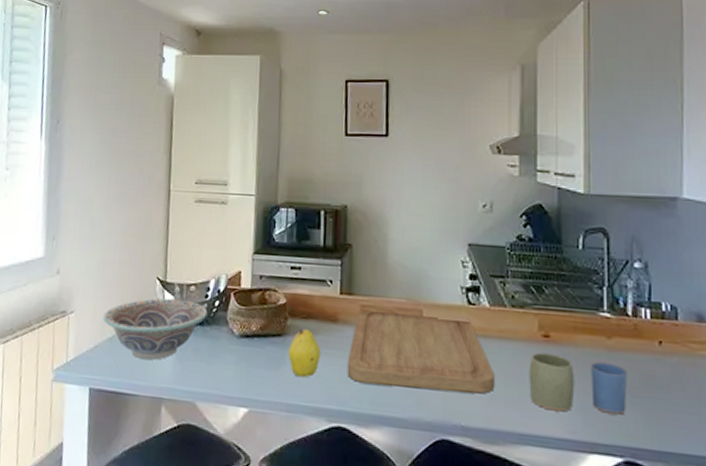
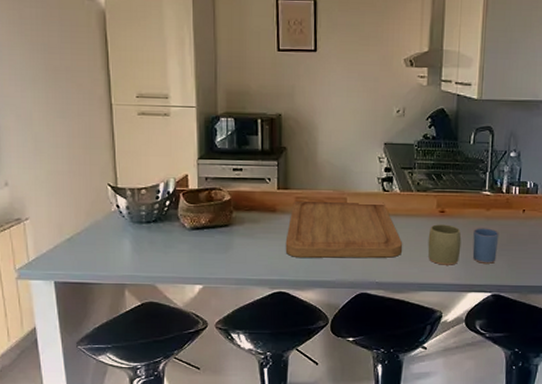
decorative bowl: present [102,298,208,360] -> none [59,201,160,255]
fruit: present [288,328,321,378] -> none [235,219,263,258]

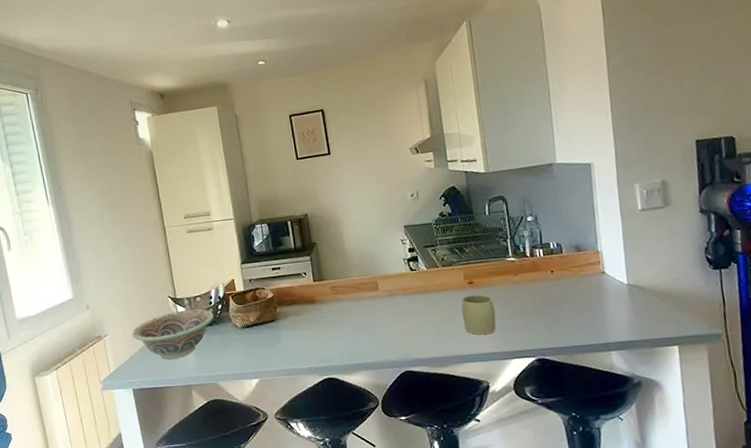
decorative bowl: none [59,201,160,255] -> present [131,309,214,360]
chopping board: present [285,191,402,258] -> none [327,275,438,343]
mug: present [472,228,499,264] -> none [505,293,534,329]

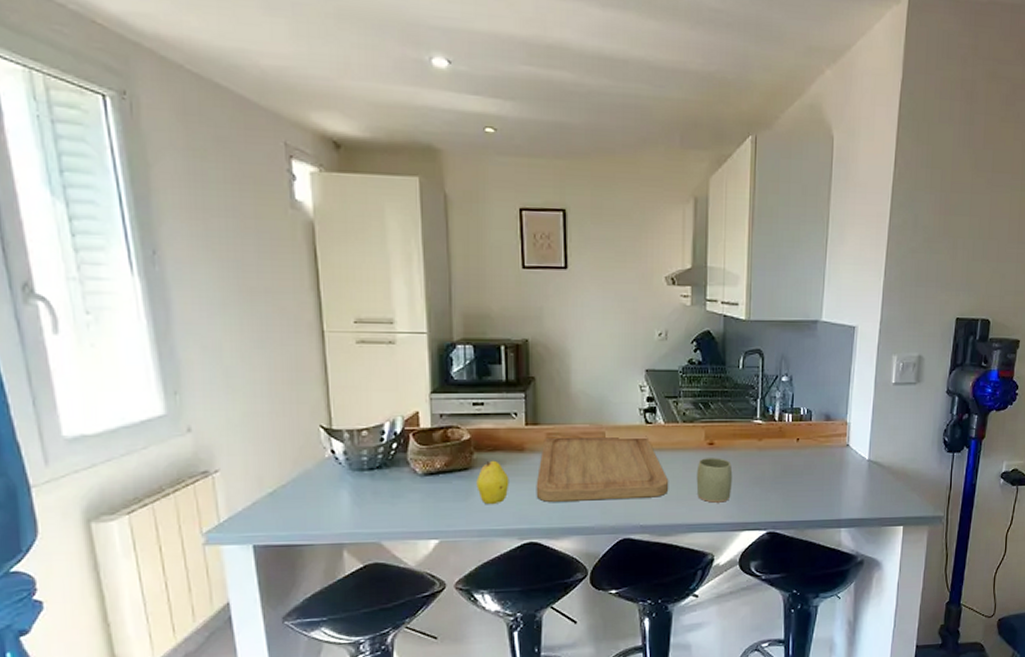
decorative bowl: present [131,309,214,360] -> none [258,445,385,510]
fruit: none [281,312,307,349] -> present [476,460,509,505]
chopping board: none [327,275,438,343] -> present [536,424,668,502]

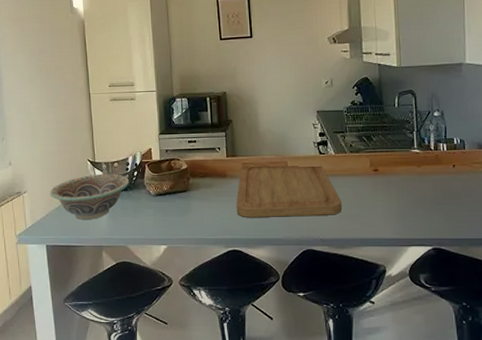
decorative bowl: none [258,445,385,510] -> present [50,173,129,220]
fruit: present [476,460,509,505] -> none [192,184,216,219]
mug: present [696,458,733,503] -> none [365,182,397,221]

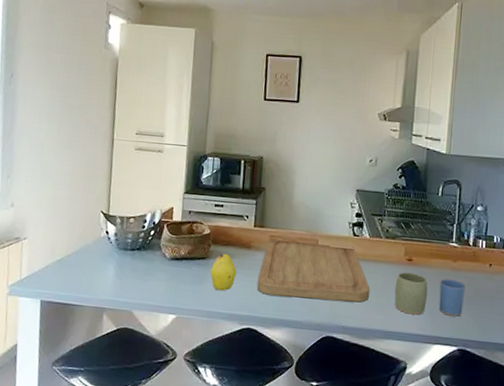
decorative bowl: present [50,173,129,220] -> none [53,228,144,278]
fruit: none [192,184,216,219] -> present [210,253,237,291]
mug: none [365,182,397,221] -> present [394,272,428,315]
mug: none [407,184,433,218] -> present [439,279,466,317]

